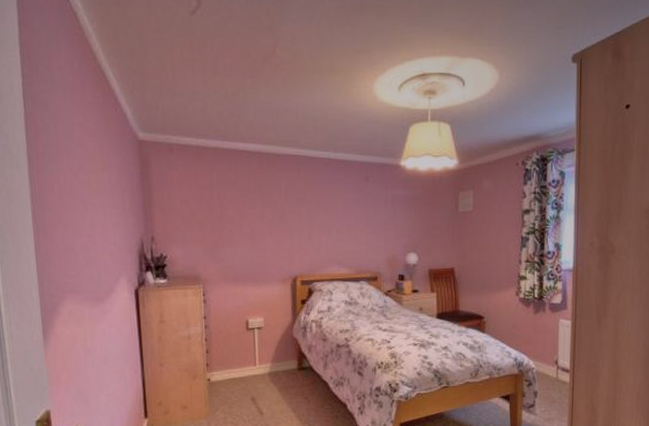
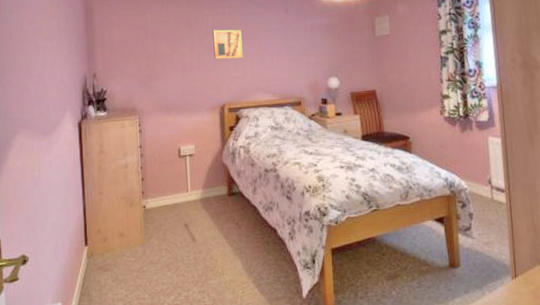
wall art: none [286,195,318,228] -> present [213,29,243,60]

